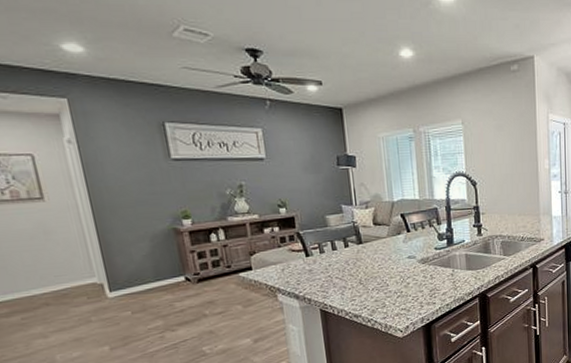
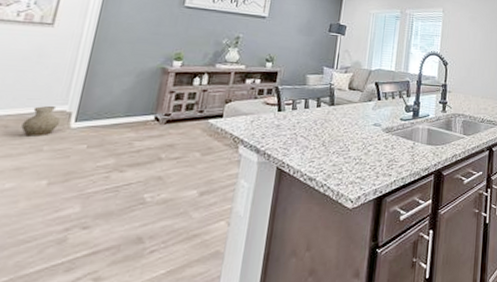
vase: none [60,280,97,311] -> present [21,106,61,137]

